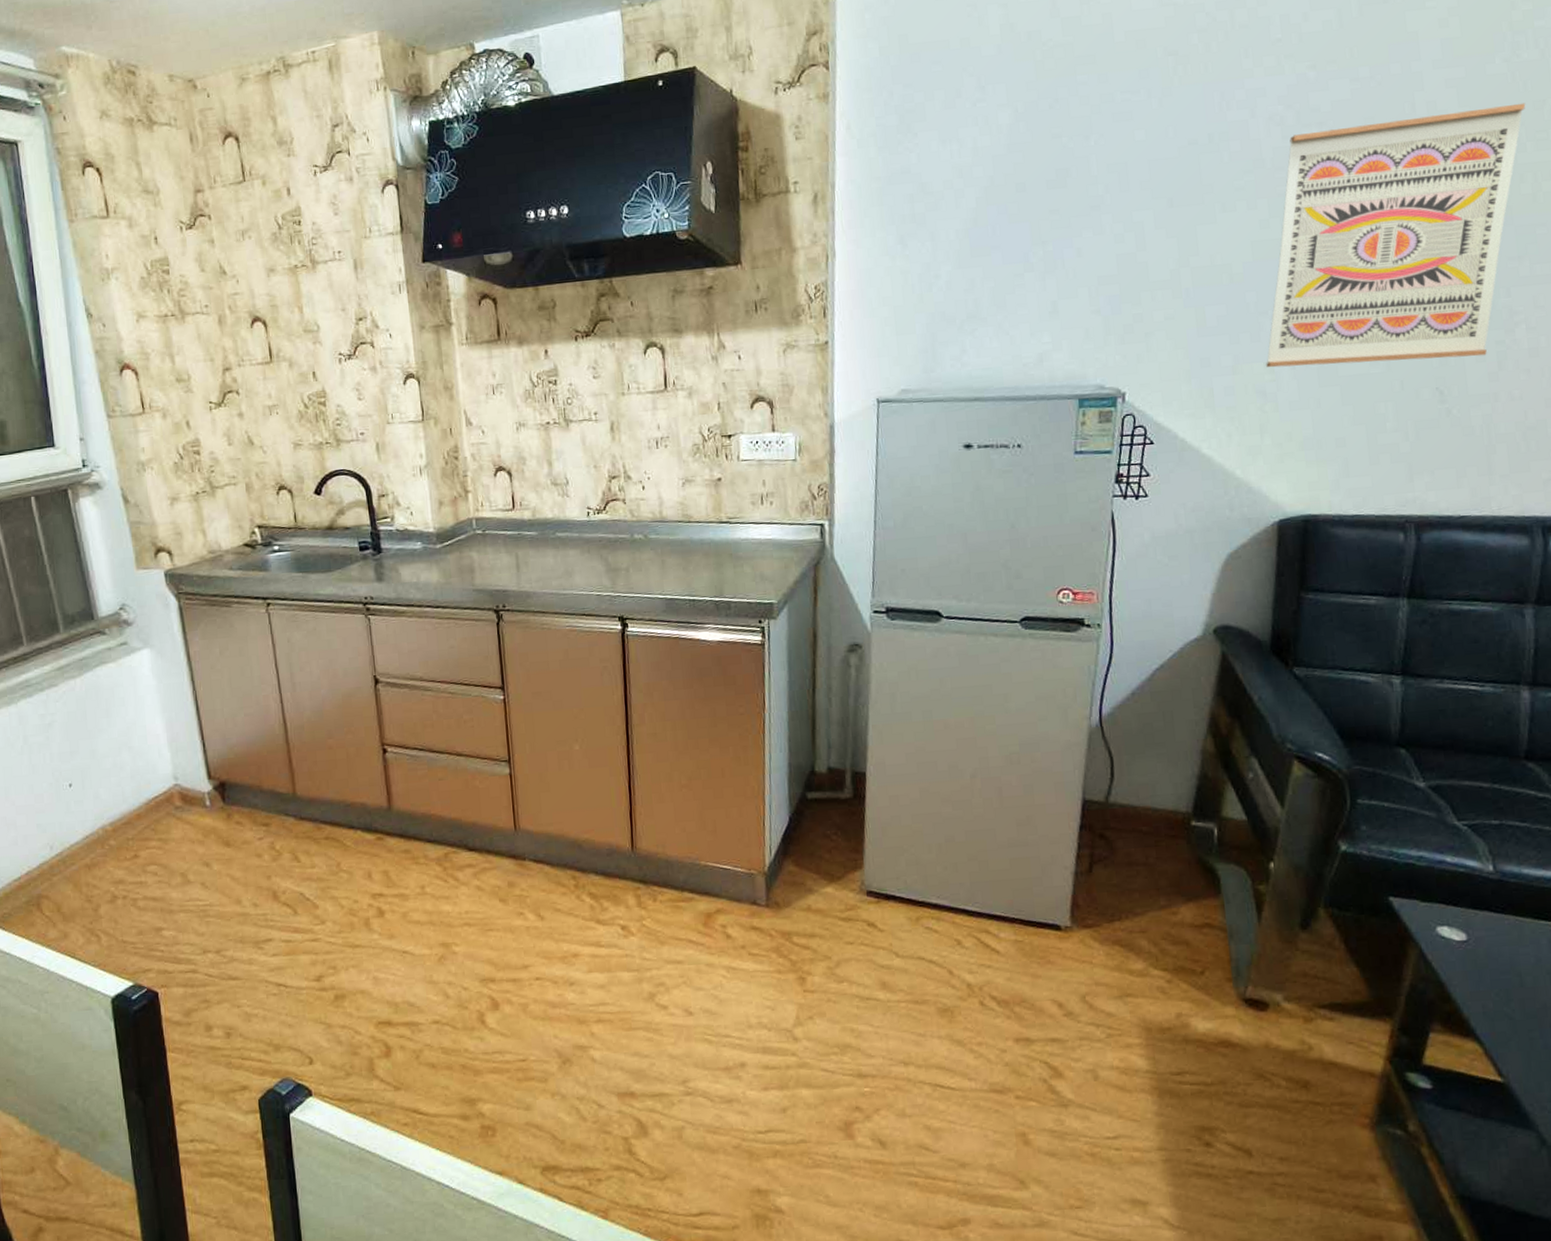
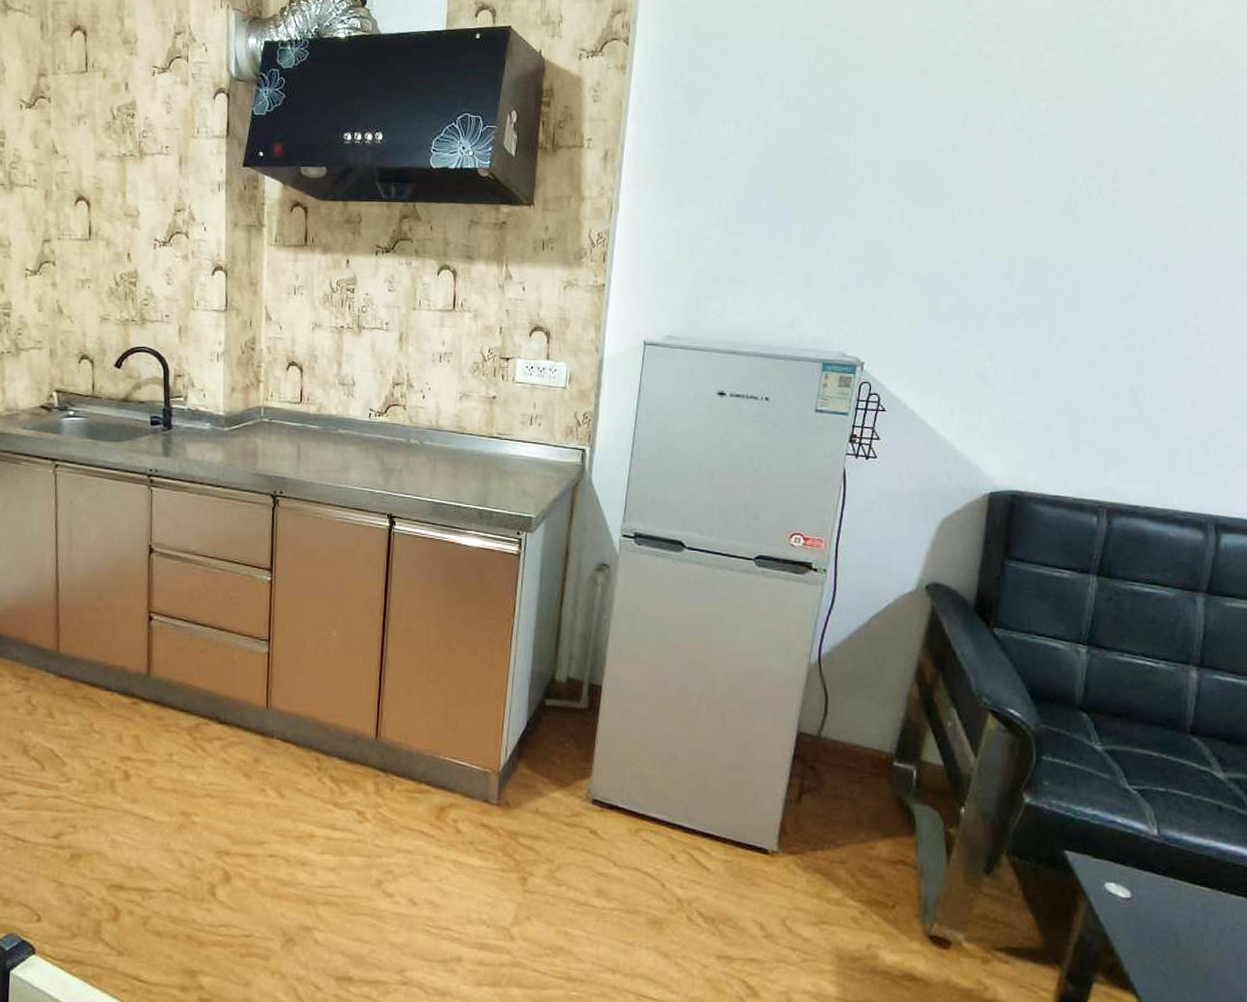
wall art: present [1266,102,1526,368] -> none [988,154,1220,368]

